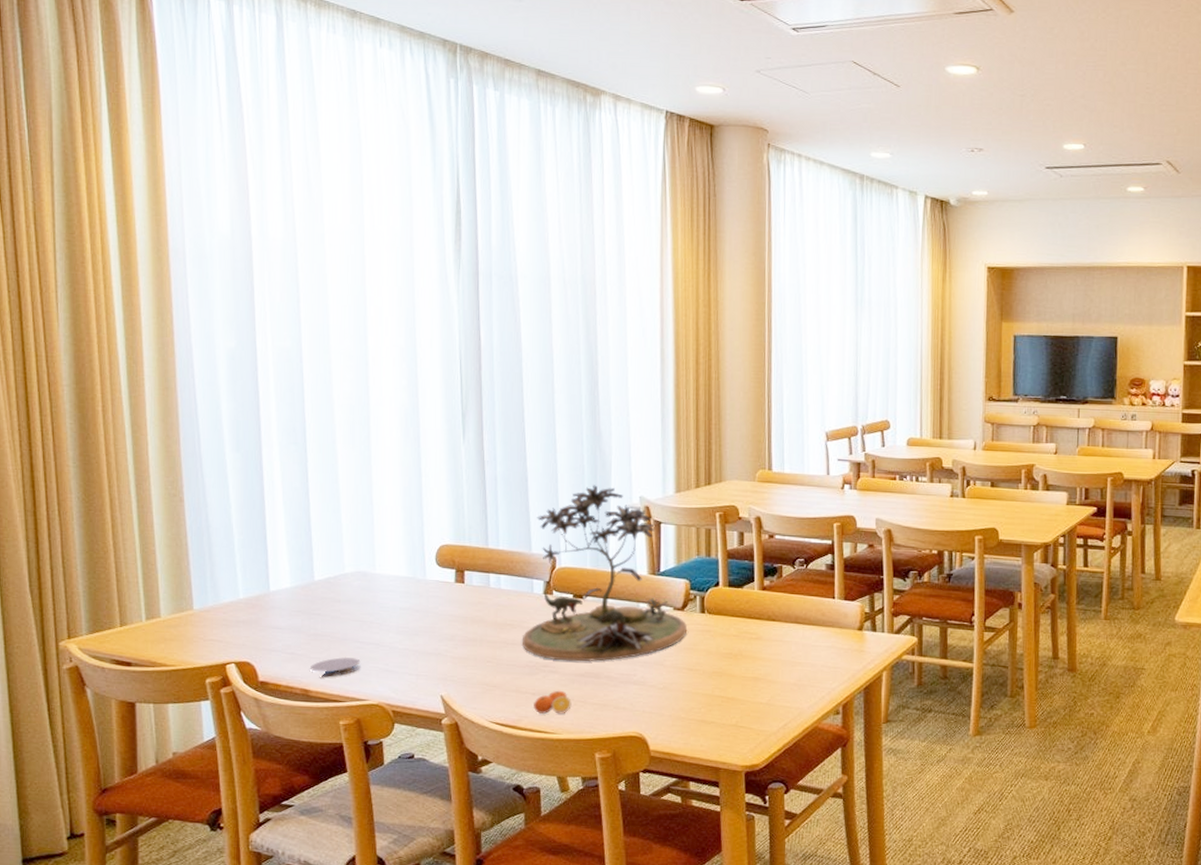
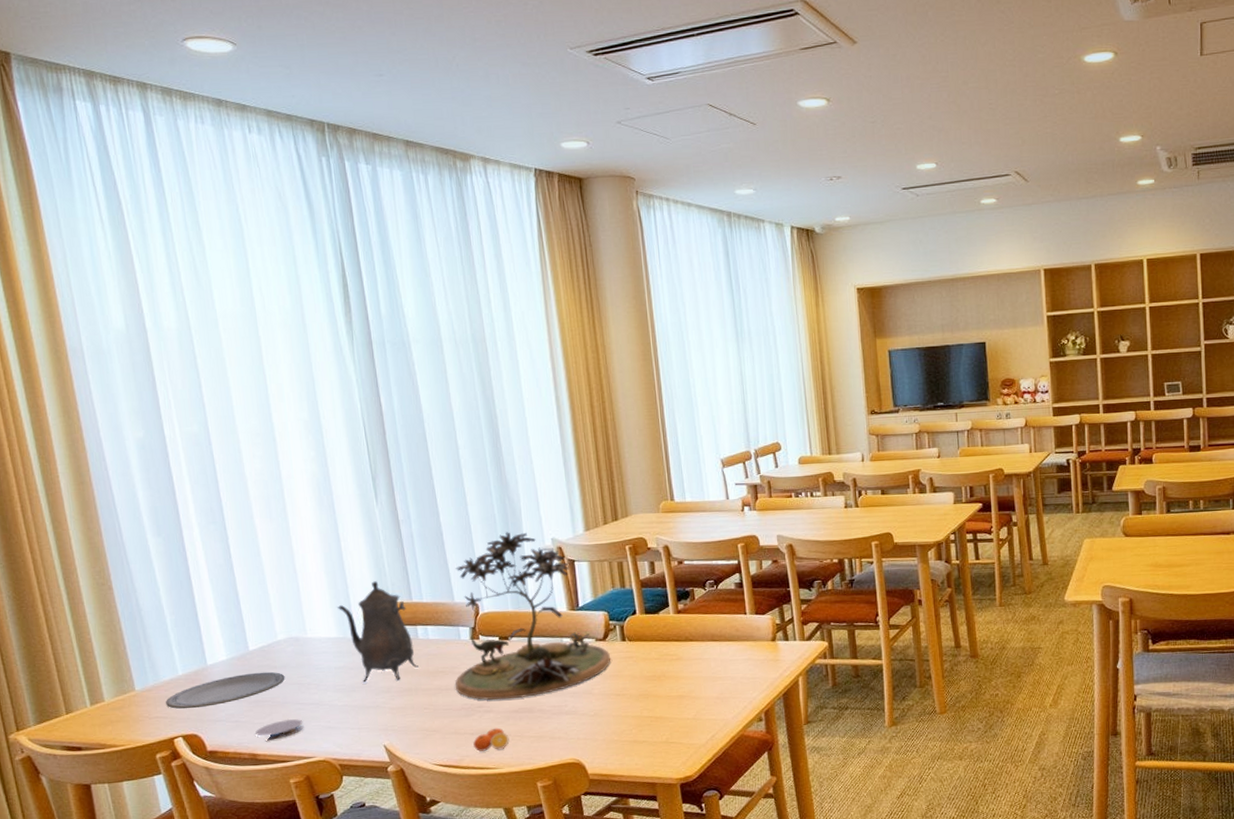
plate: none [223,604,348,635] -> present [166,671,285,709]
teapot: none [410,522,486,629] -> present [337,581,419,683]

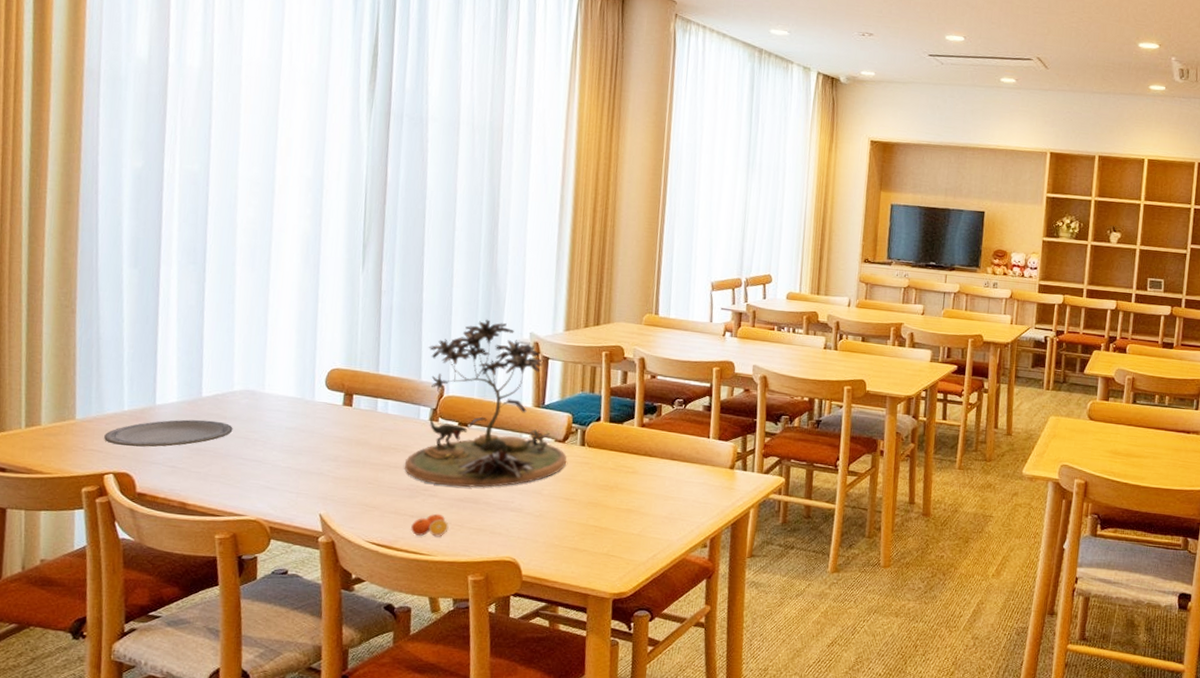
coaster: present [254,719,304,741] -> none [189,472,242,492]
teapot: present [337,581,419,683] -> none [301,347,371,450]

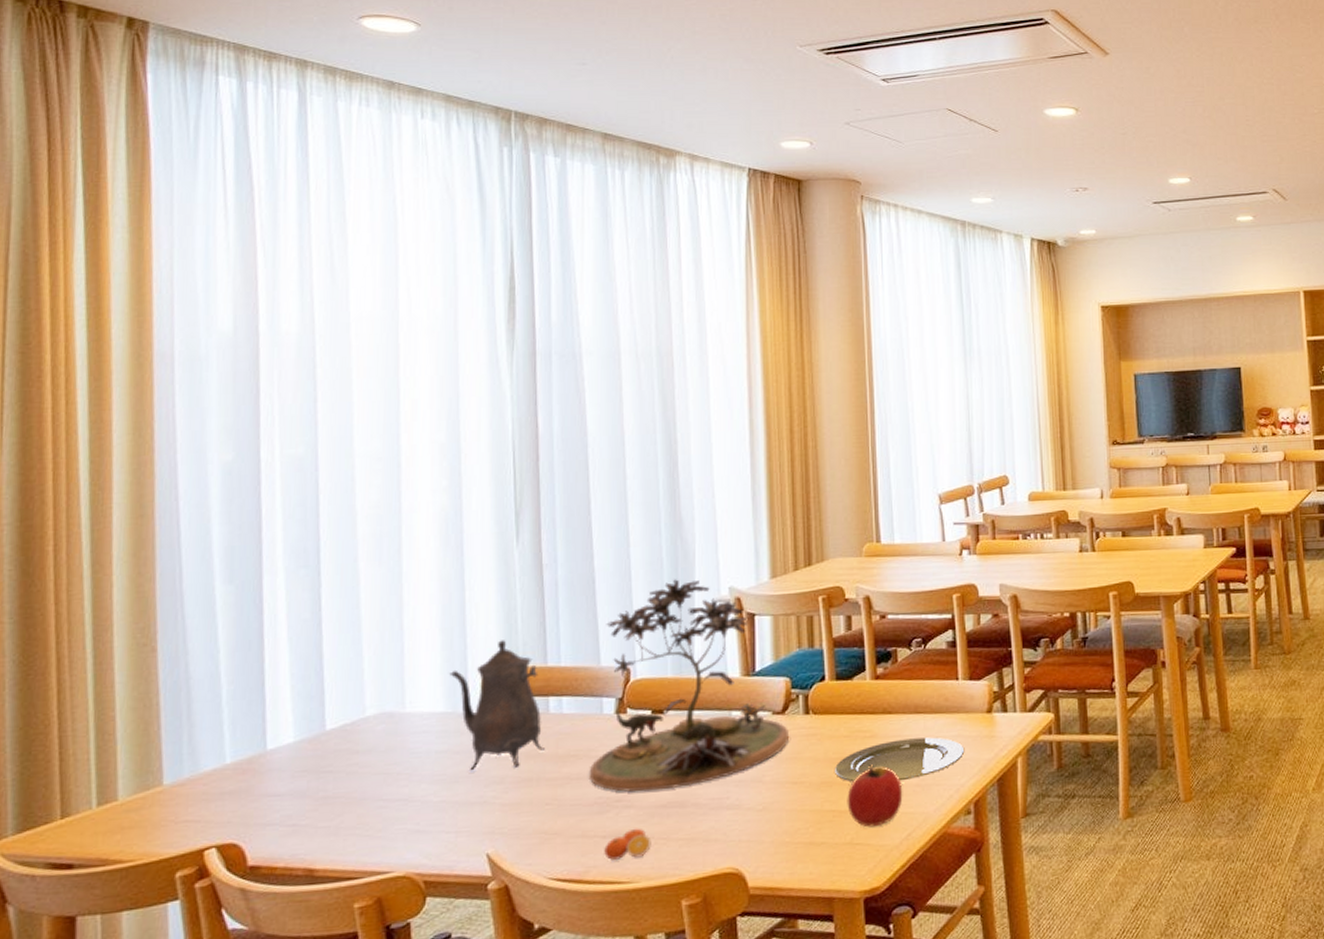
plate: present [104,419,233,447] -> none [202,758,368,810]
teapot: none [301,347,371,450] -> present [449,640,545,771]
plate: none [600,478,708,512] -> present [835,737,965,782]
apple: none [607,495,654,545] -> present [847,765,903,827]

